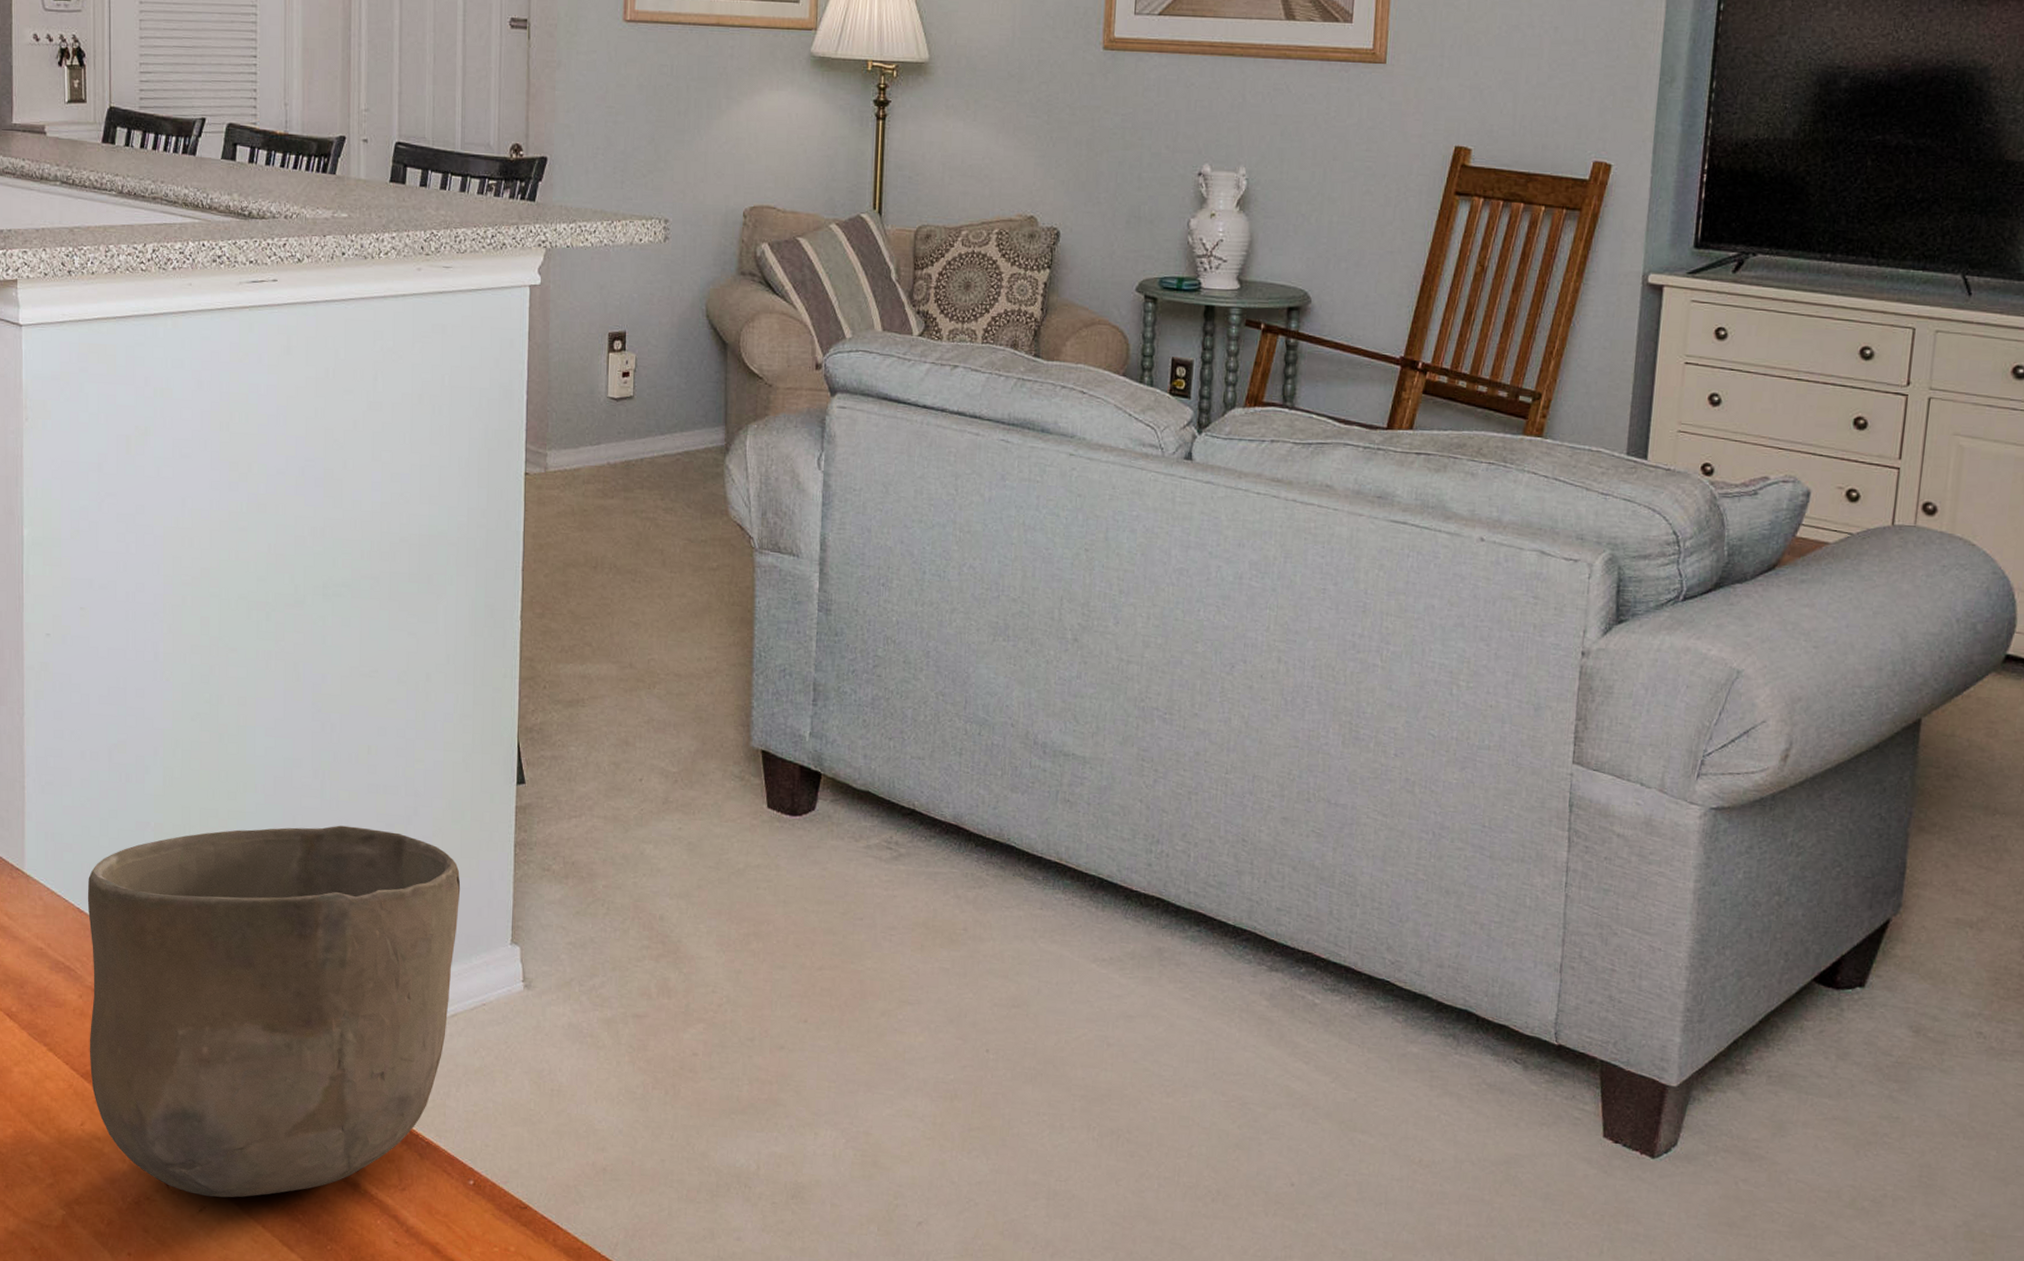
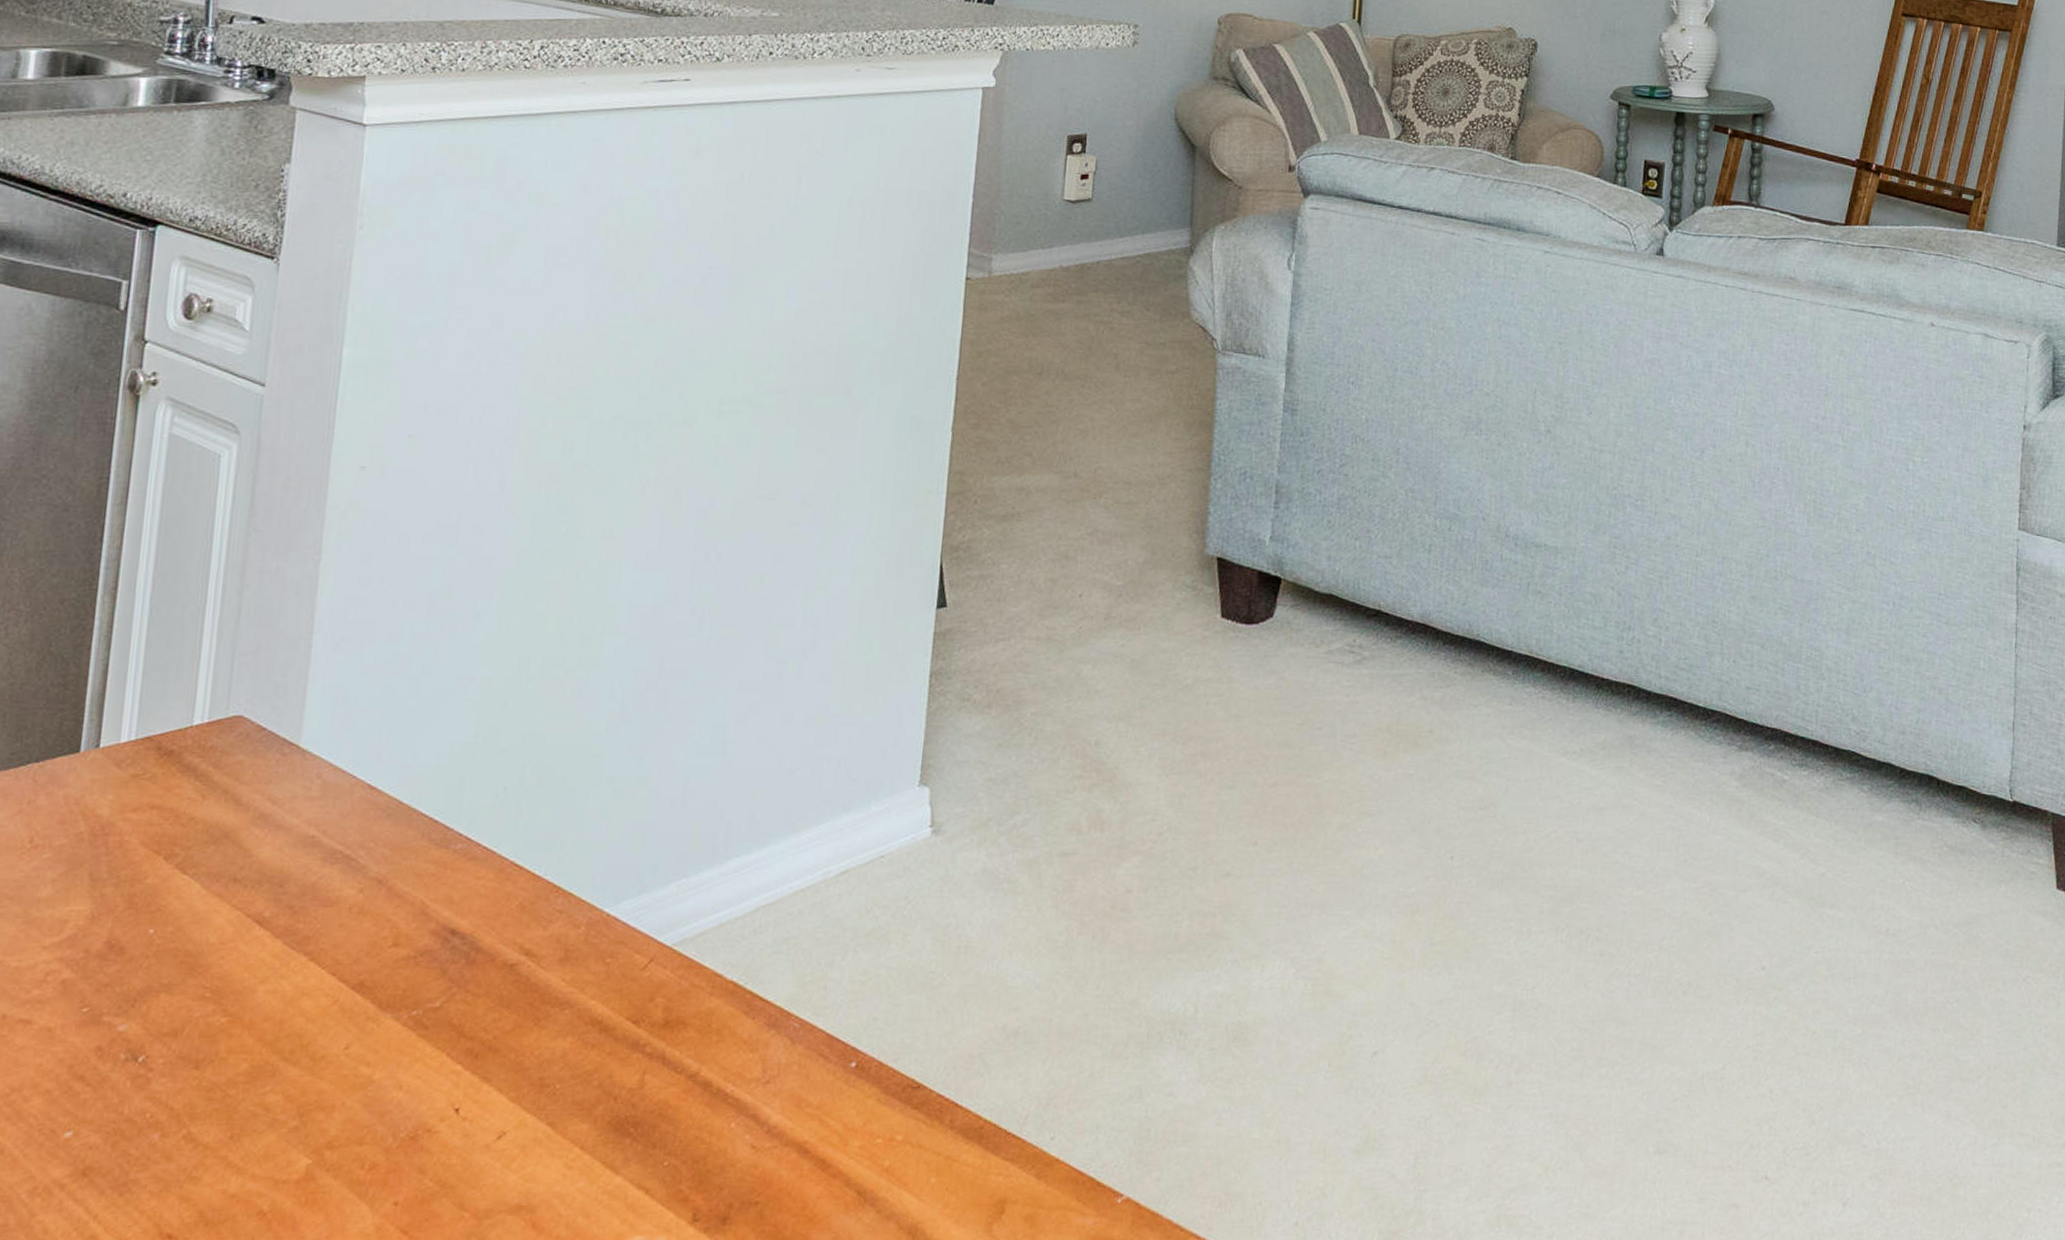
bowl: present [87,825,461,1198] -> none [365,666,863,1120]

